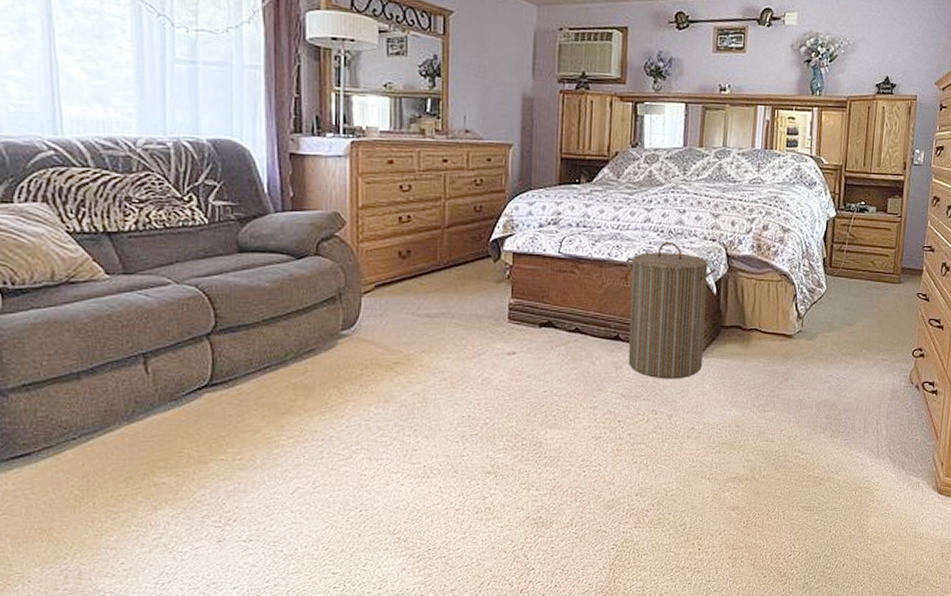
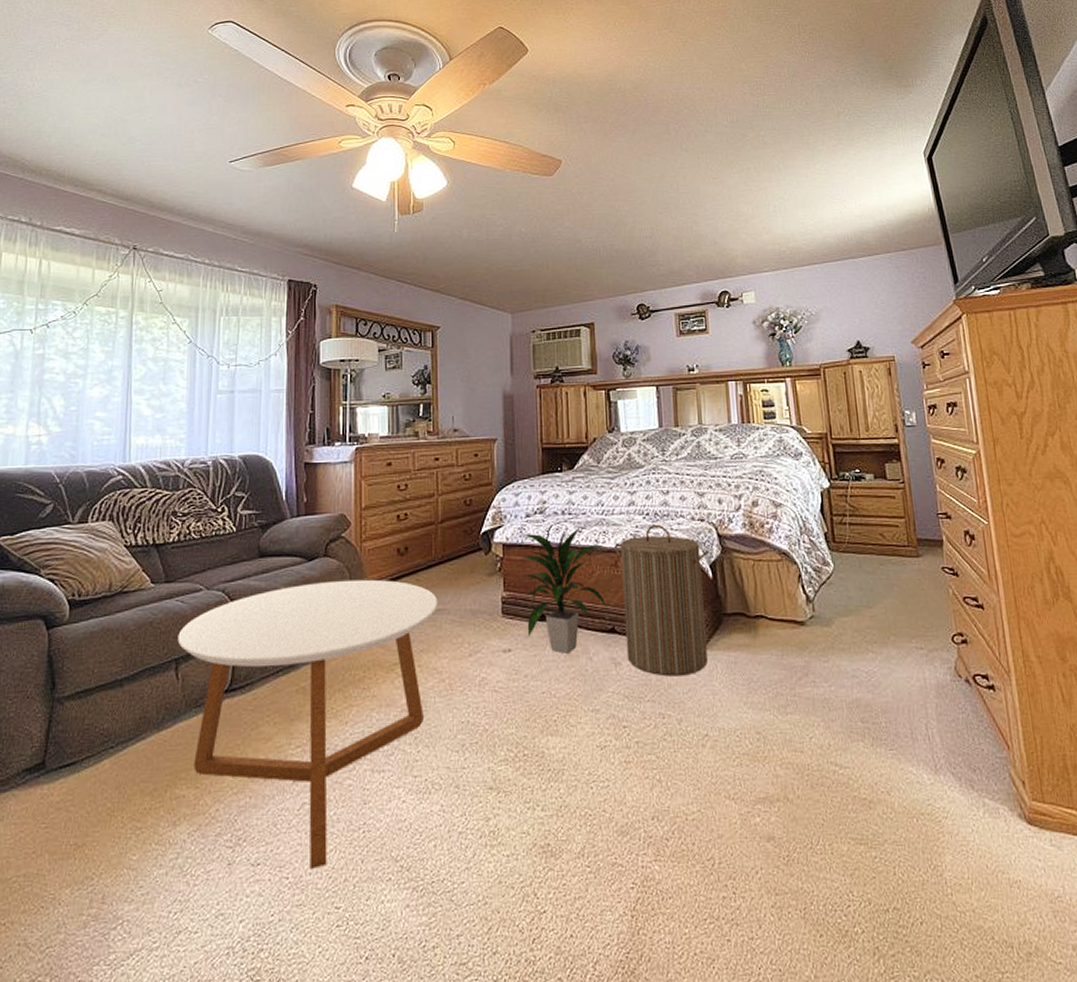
coffee table: none [144,280,441,543] -> present [177,579,437,869]
indoor plant: none [531,238,616,357] -> present [520,525,608,653]

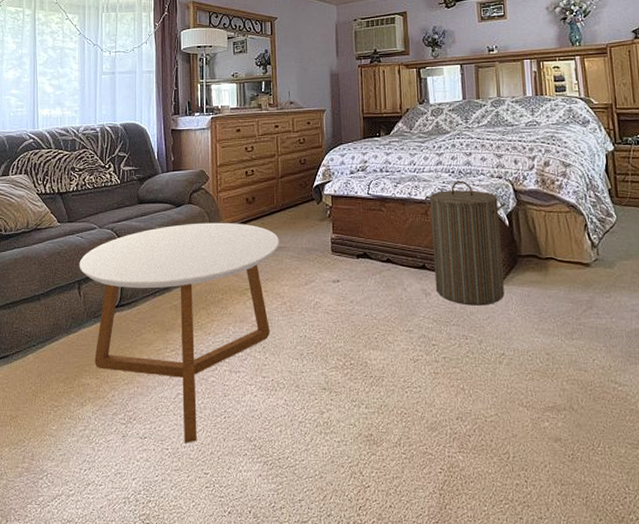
indoor plant: present [520,525,608,653] -> none [345,181,419,285]

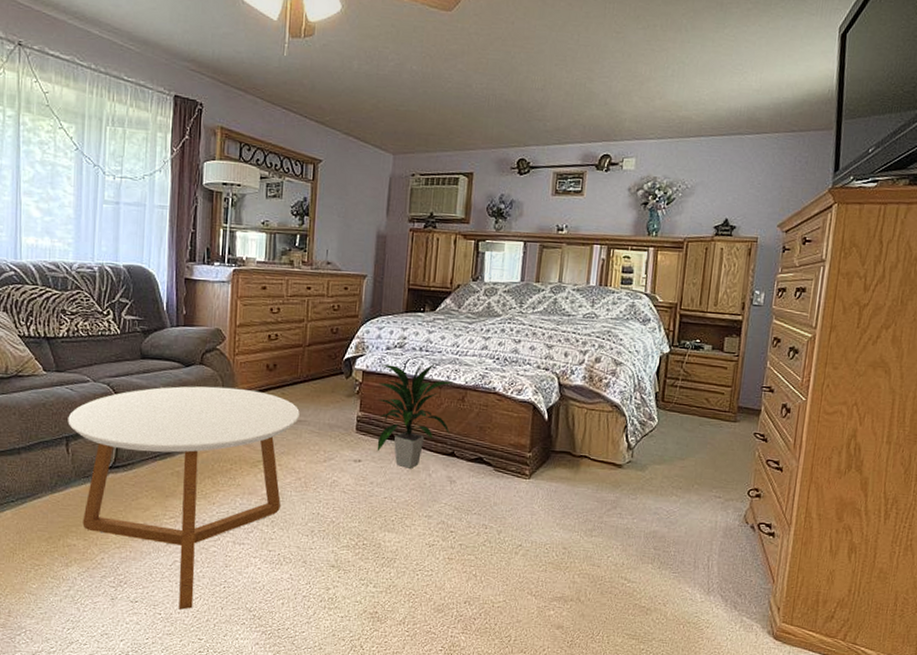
indoor plant: none [345,181,419,285] -> present [376,361,454,469]
laundry hamper: present [424,180,506,306] -> none [461,368,548,498]

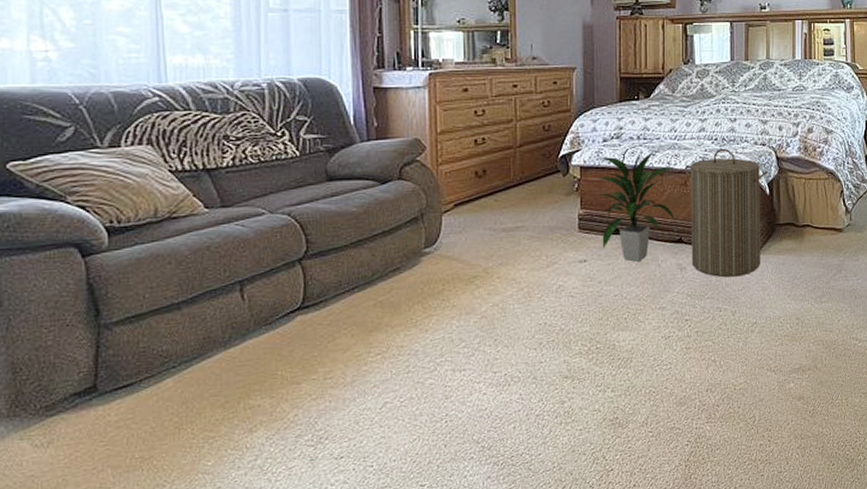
coffee table: present [68,386,300,610] -> none [240,200,516,457]
laundry hamper: none [461,368,548,498] -> present [684,148,768,278]

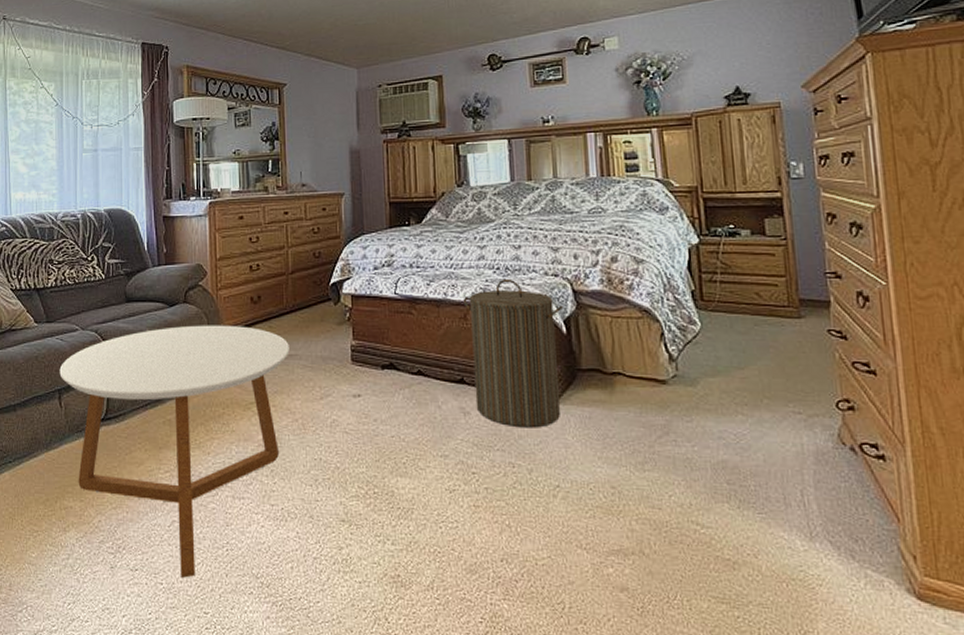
coffee table: none [240,200,516,457] -> present [59,325,290,578]
indoor plant: present [597,149,676,262] -> none [368,278,457,401]

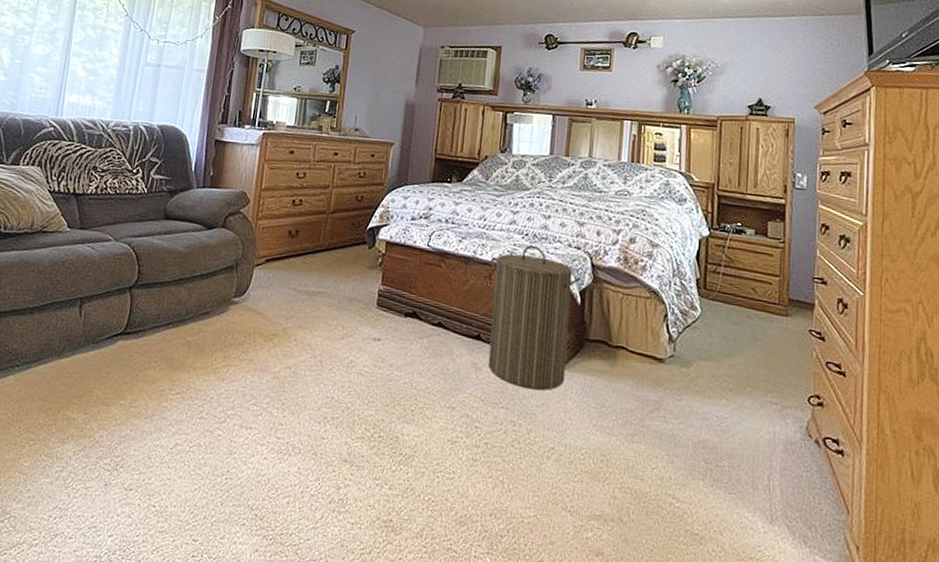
coffee table: present [59,325,290,578] -> none [84,249,320,503]

